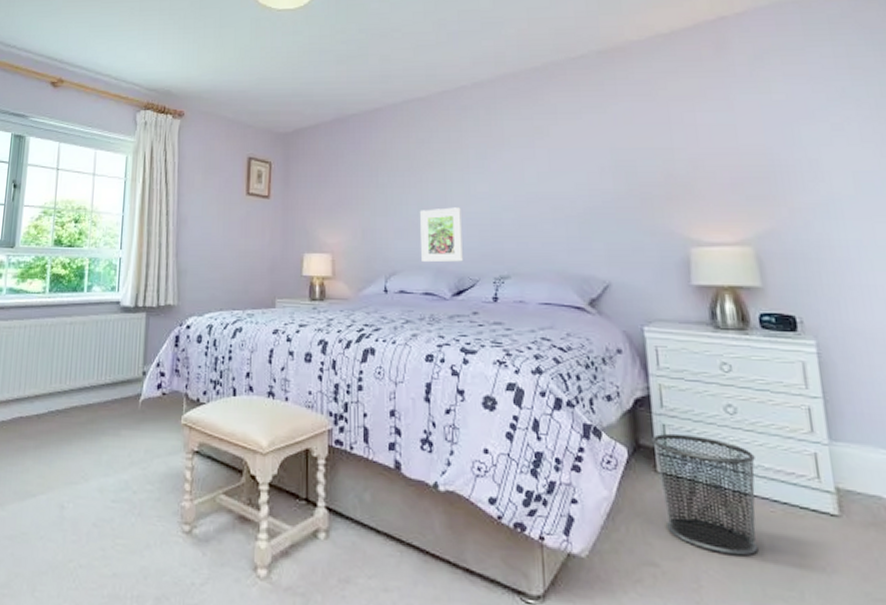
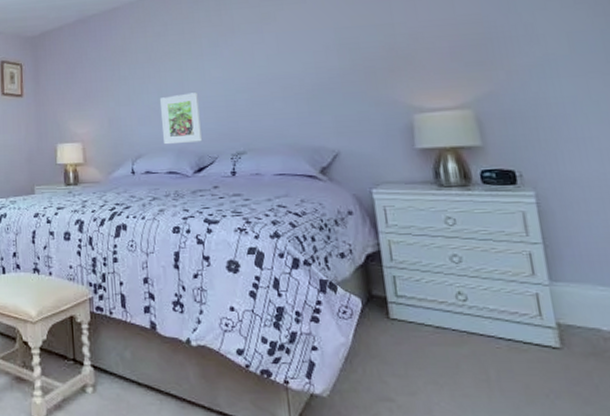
waste bin: present [652,433,758,556] -> none [384,283,486,389]

